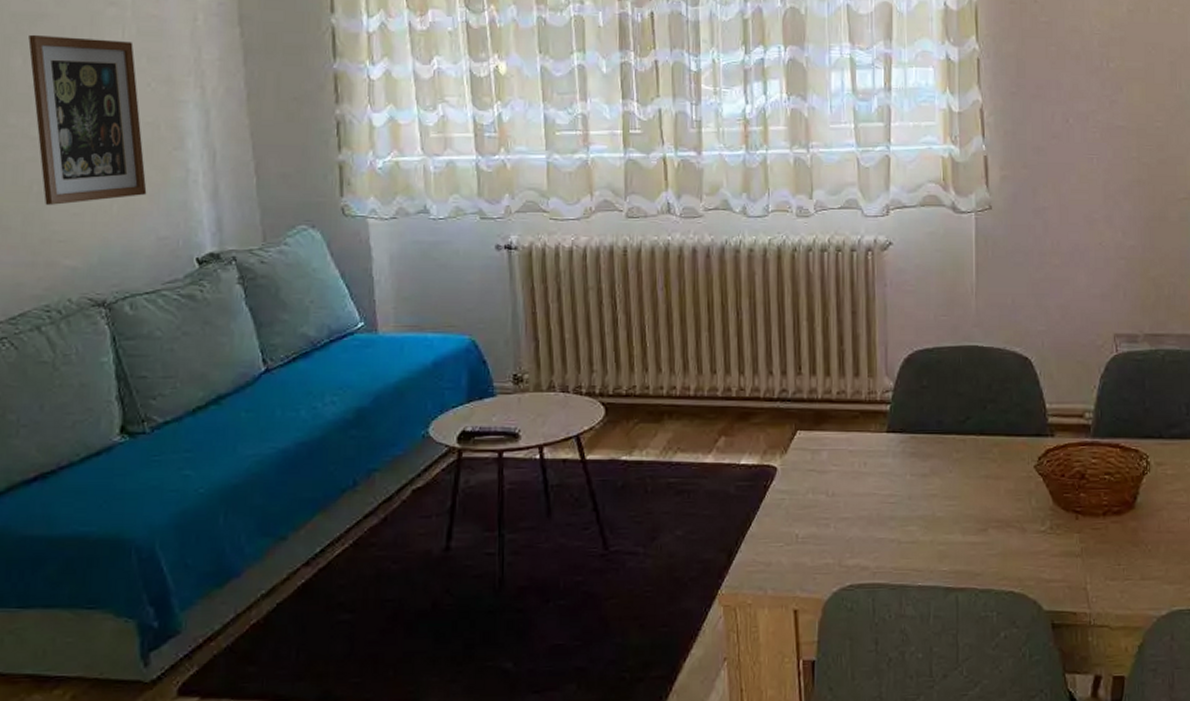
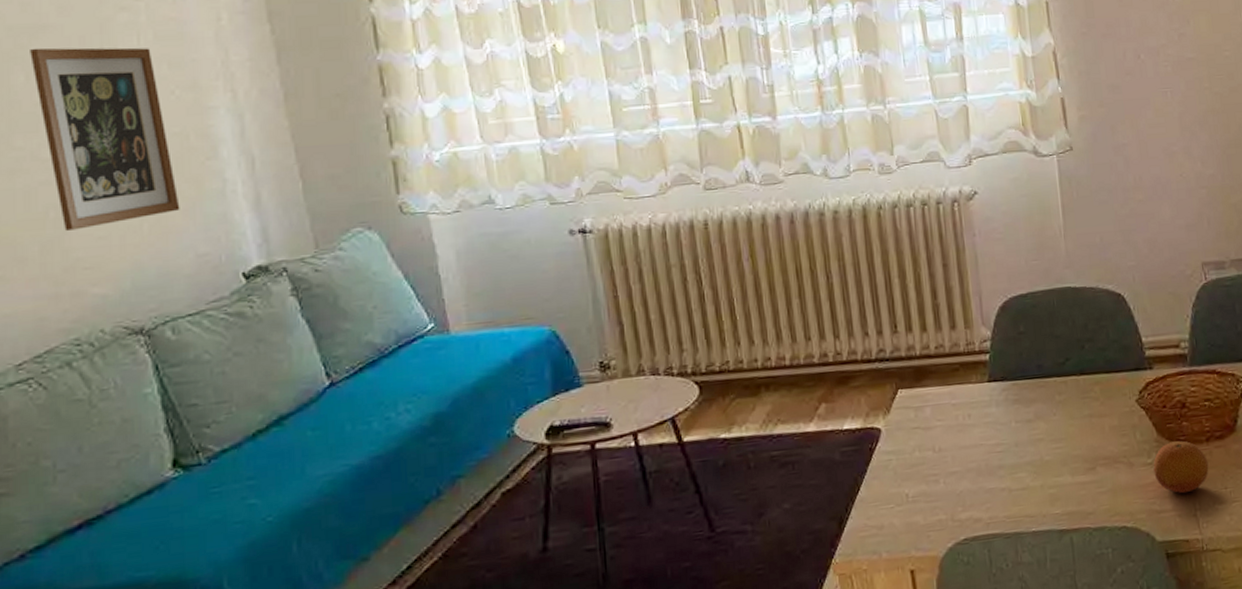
fruit: none [1046,512,1103,566] -> present [1153,440,1209,494]

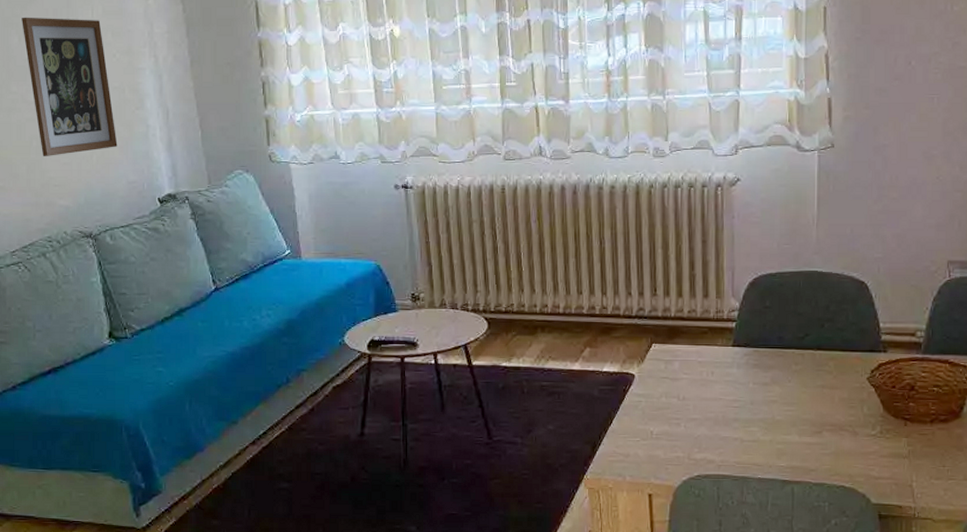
fruit: present [1153,440,1209,494] -> none [876,419,930,466]

